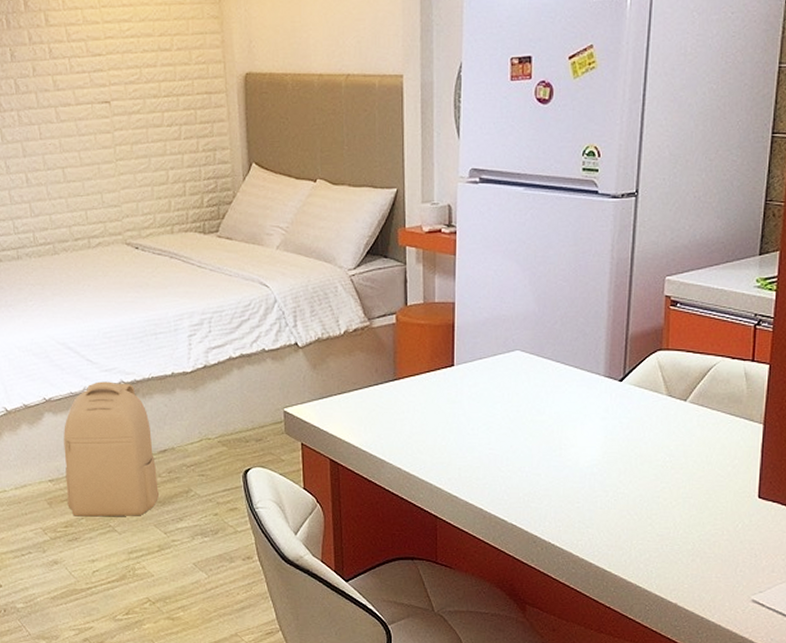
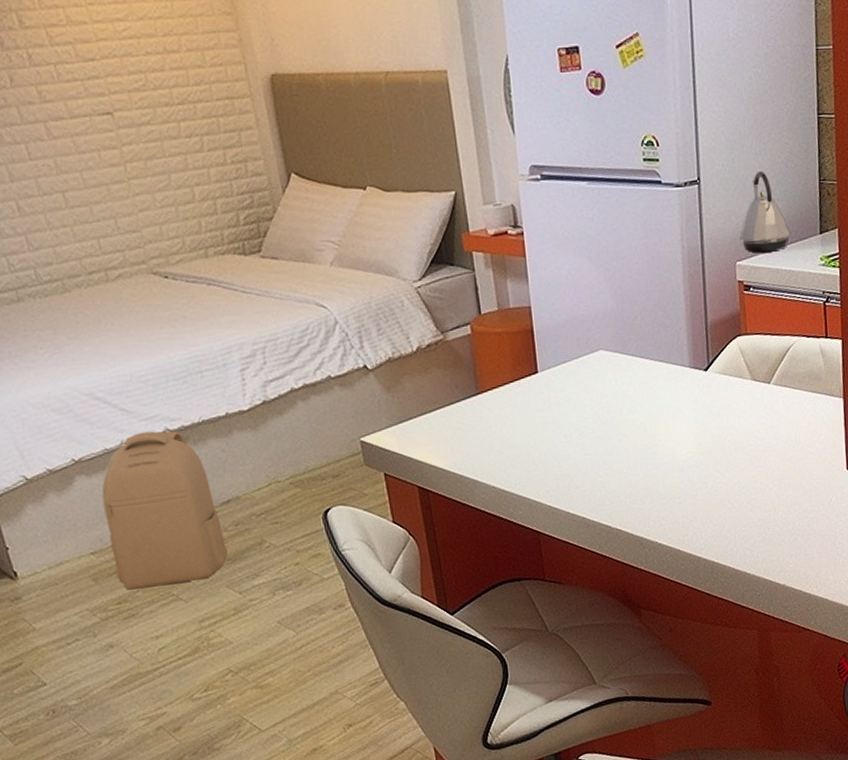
kettle: none [674,187,727,269] -> present [741,170,790,253]

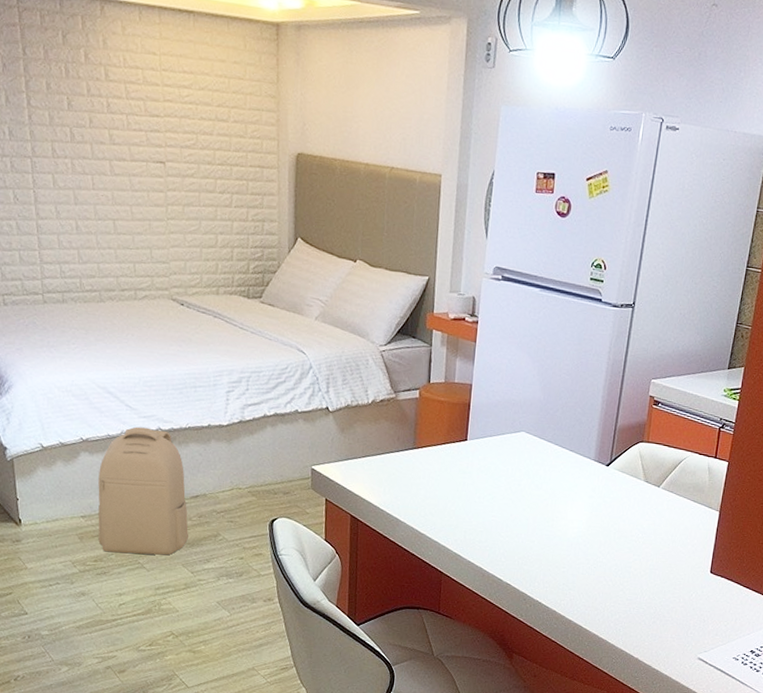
kettle: present [741,170,790,253] -> none [659,306,703,377]

